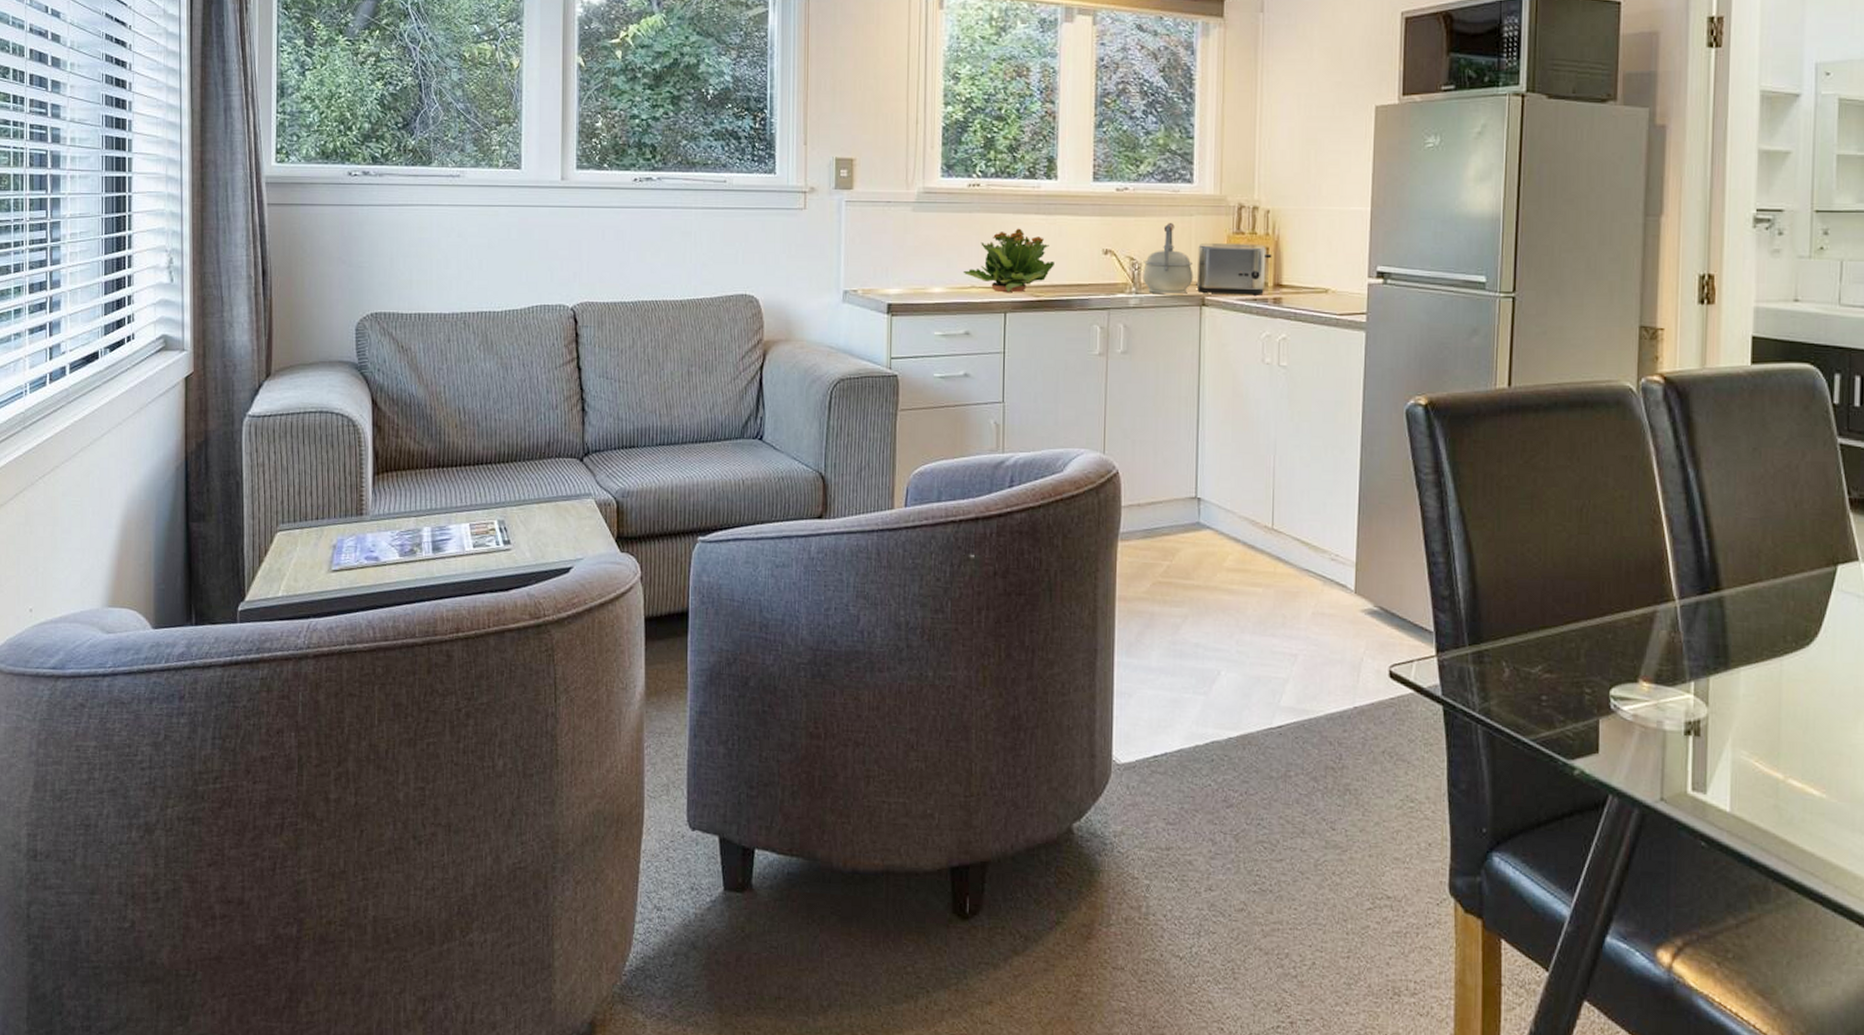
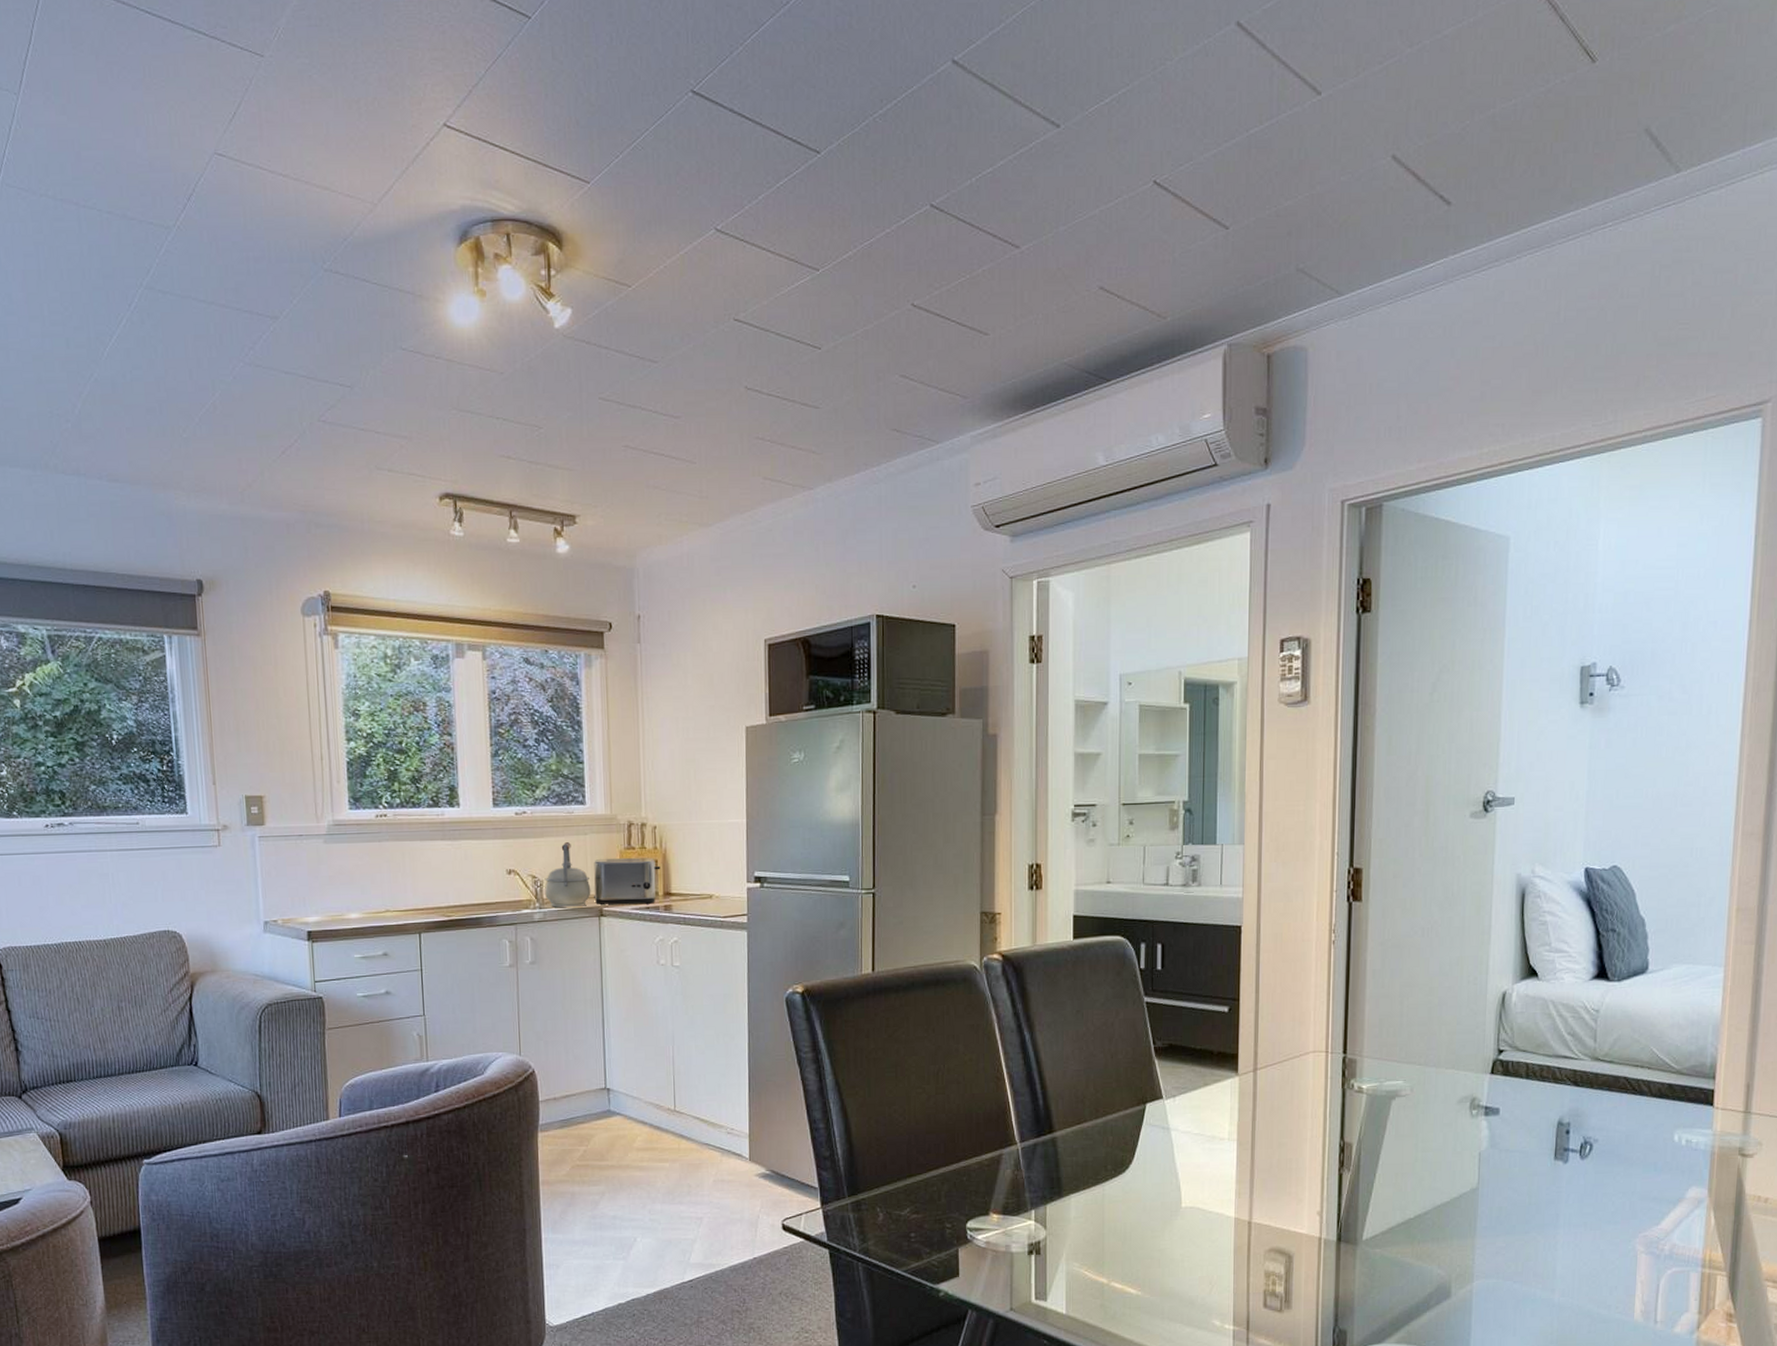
potted flower: present [963,228,1054,293] -> none [377,854,462,915]

